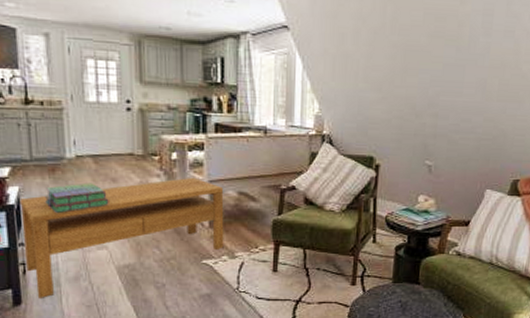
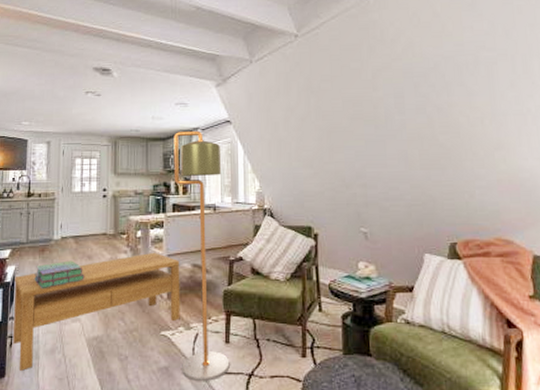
floor lamp: none [216,34,277,308] -> present [174,130,230,382]

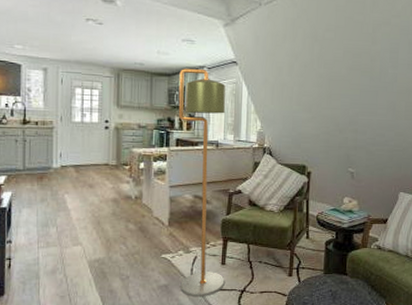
coffee table: present [13,252,180,371] -> none [11,183,182,290]
stack of books: present [34,260,84,290] -> none [33,188,86,215]

